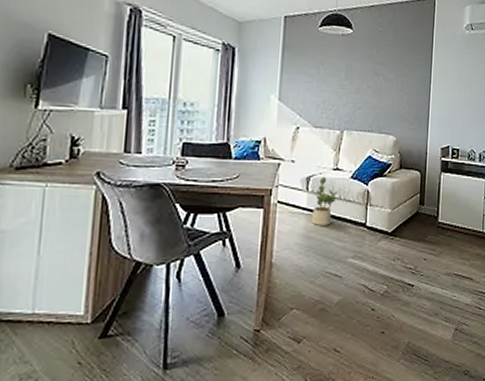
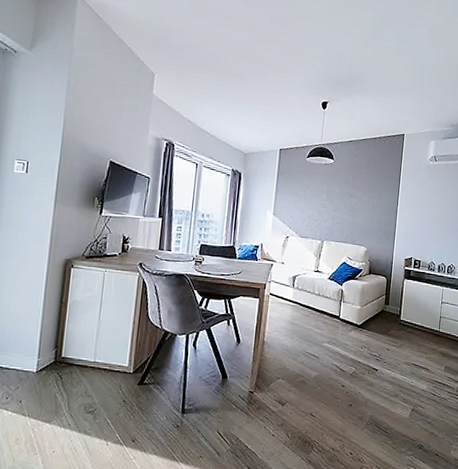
potted plant: present [312,176,338,226] -> none [296,276,317,316]

